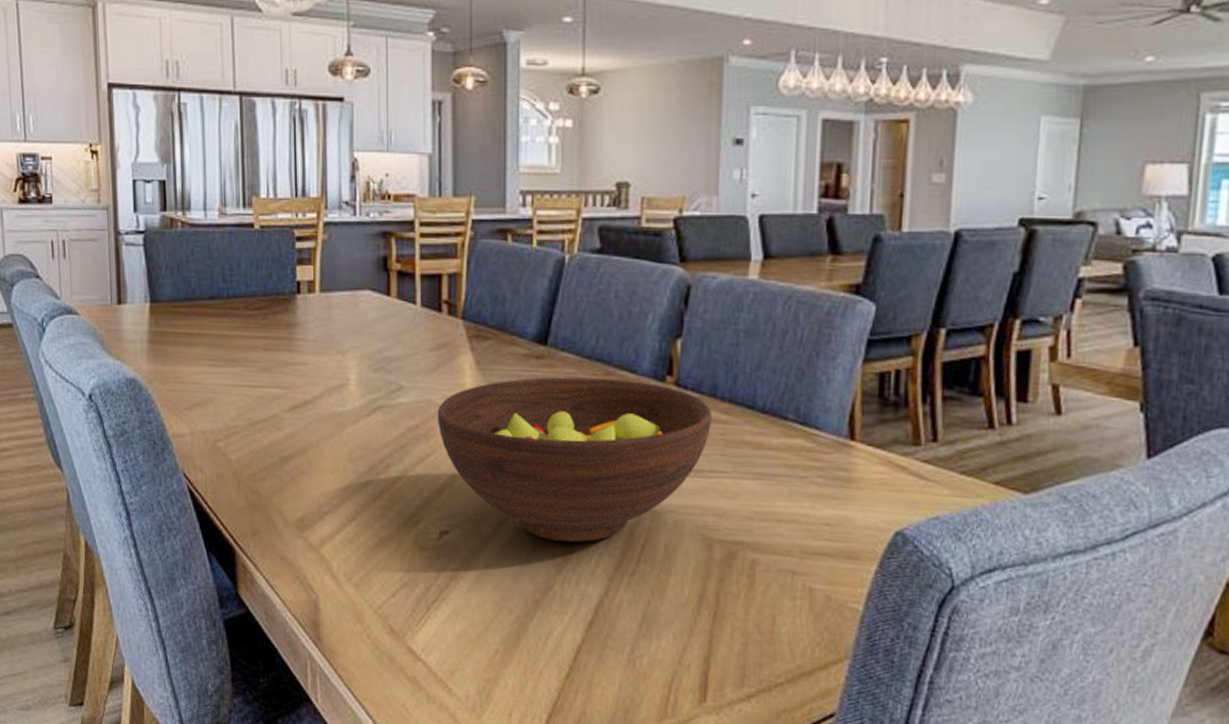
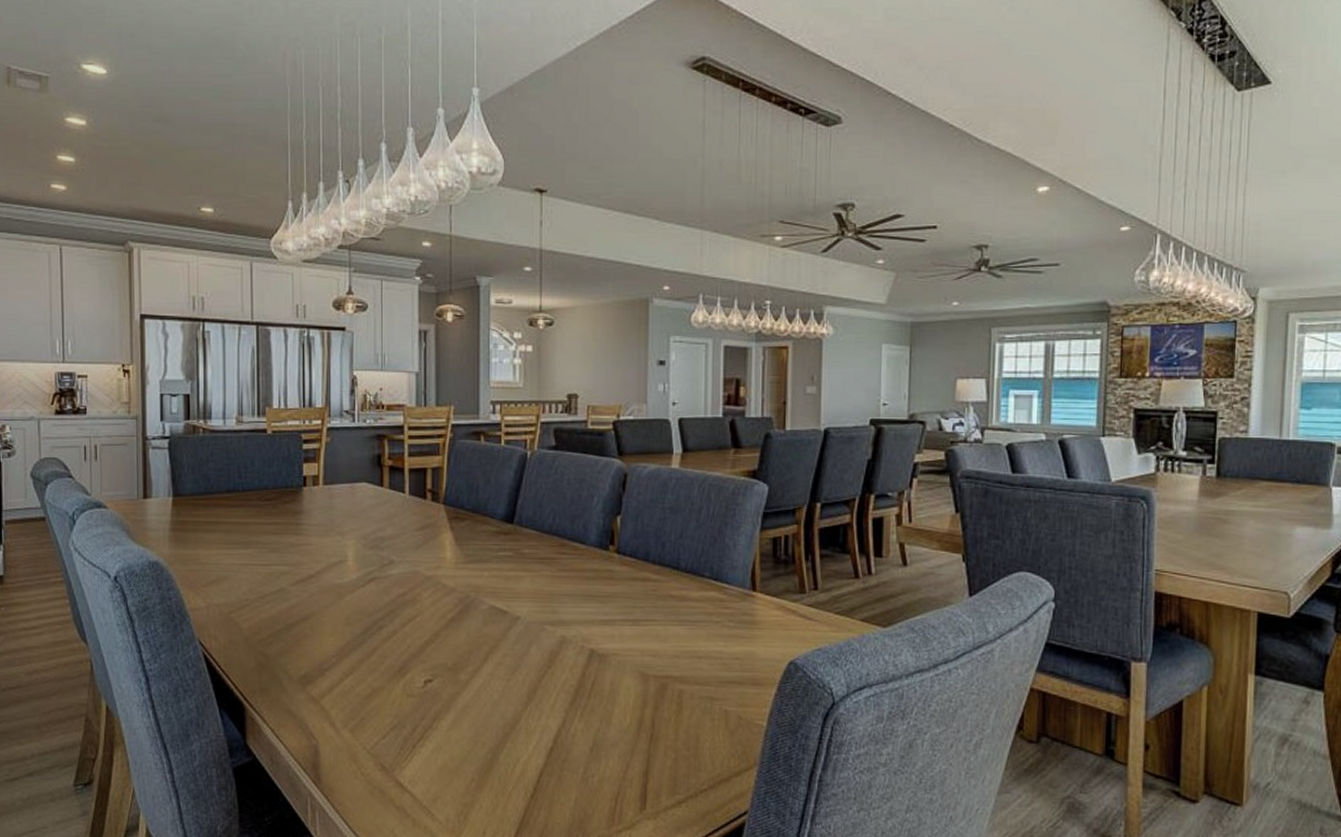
fruit bowl: present [437,376,711,542] -> none [422,548,645,683]

